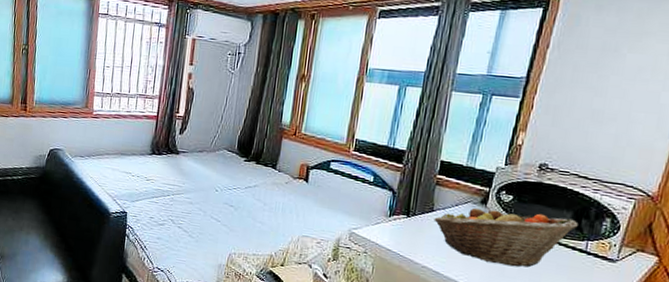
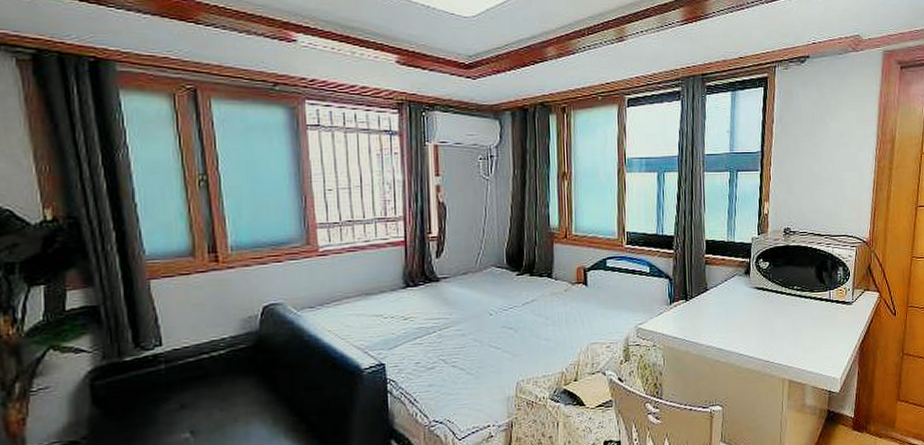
fruit basket: present [434,206,578,268] -> none [709,273,821,329]

